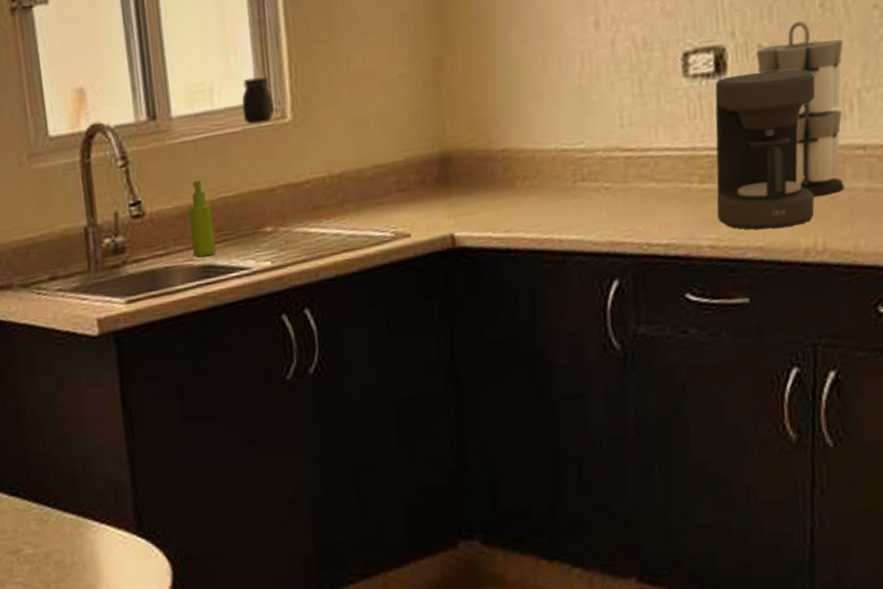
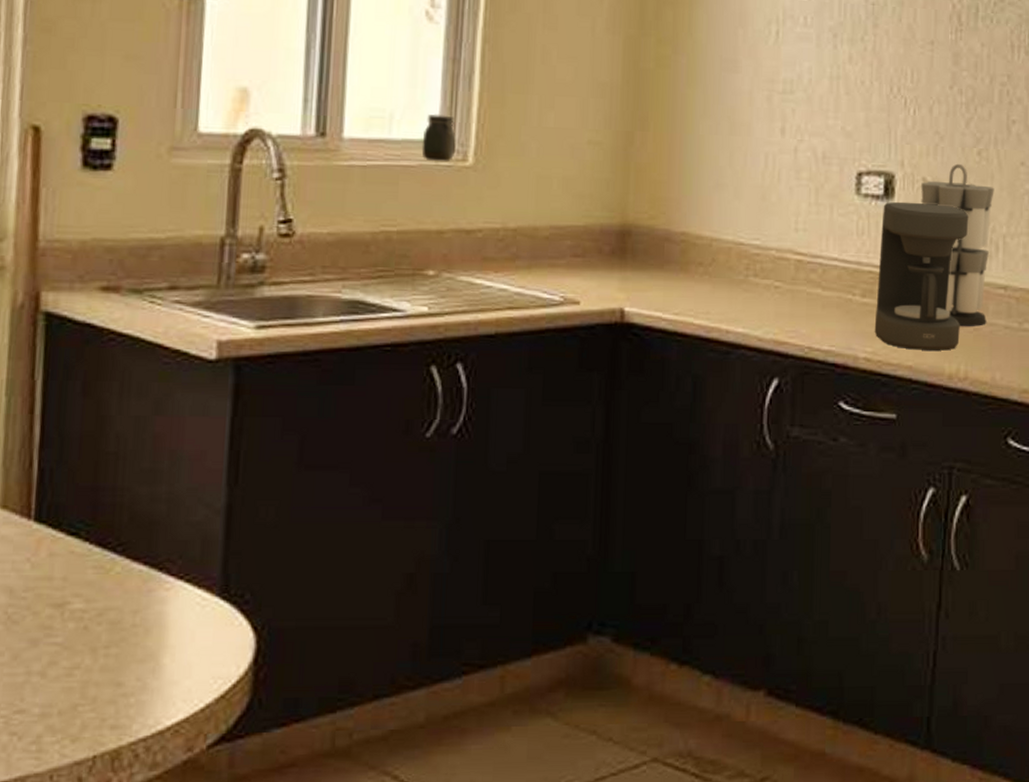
soap dispenser: present [189,180,216,257] -> none [343,209,371,291]

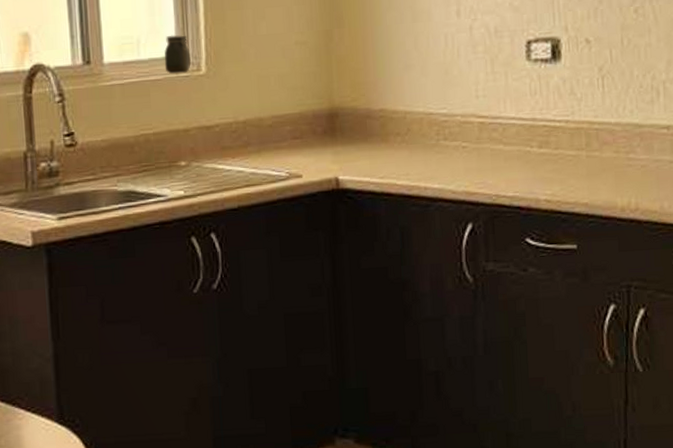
coffee maker: present [874,201,969,351] -> none [551,60,631,189]
spice rack: present [921,163,994,326] -> none [585,22,653,165]

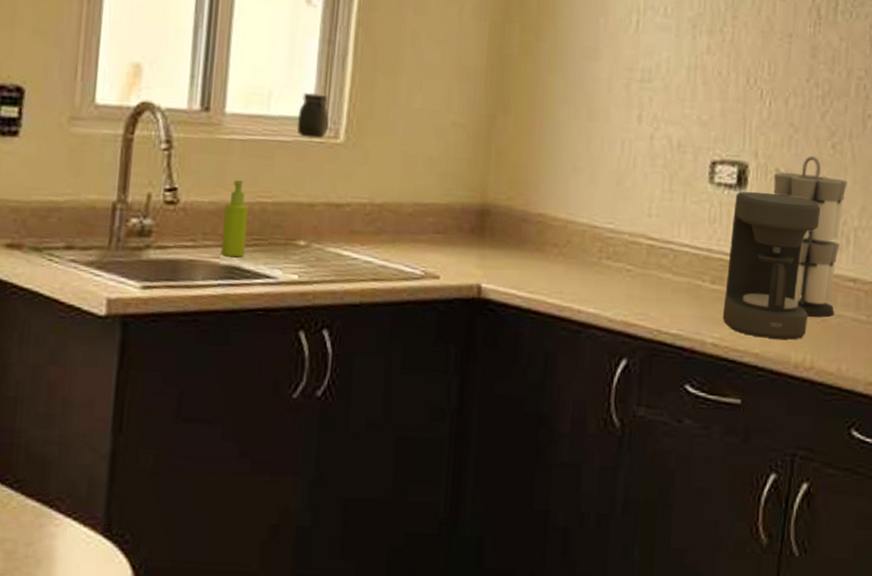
soap dispenser: none [115,118,137,184] -> present [221,180,248,257]
coffee maker: none [551,60,631,189] -> present [722,191,821,340]
spice rack: none [585,22,653,165] -> present [773,155,848,317]

